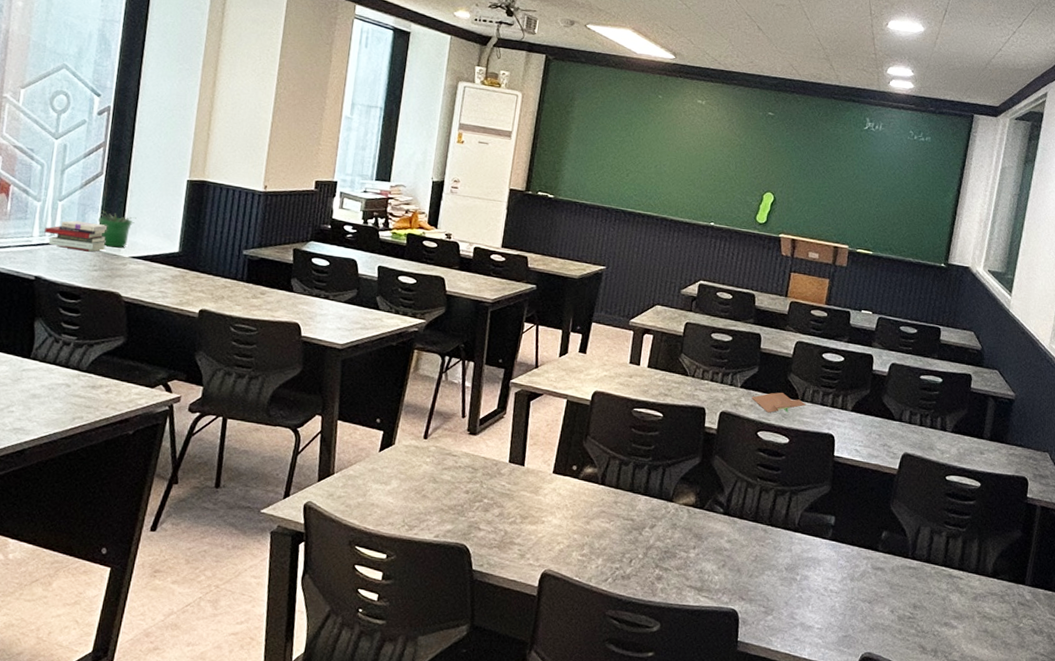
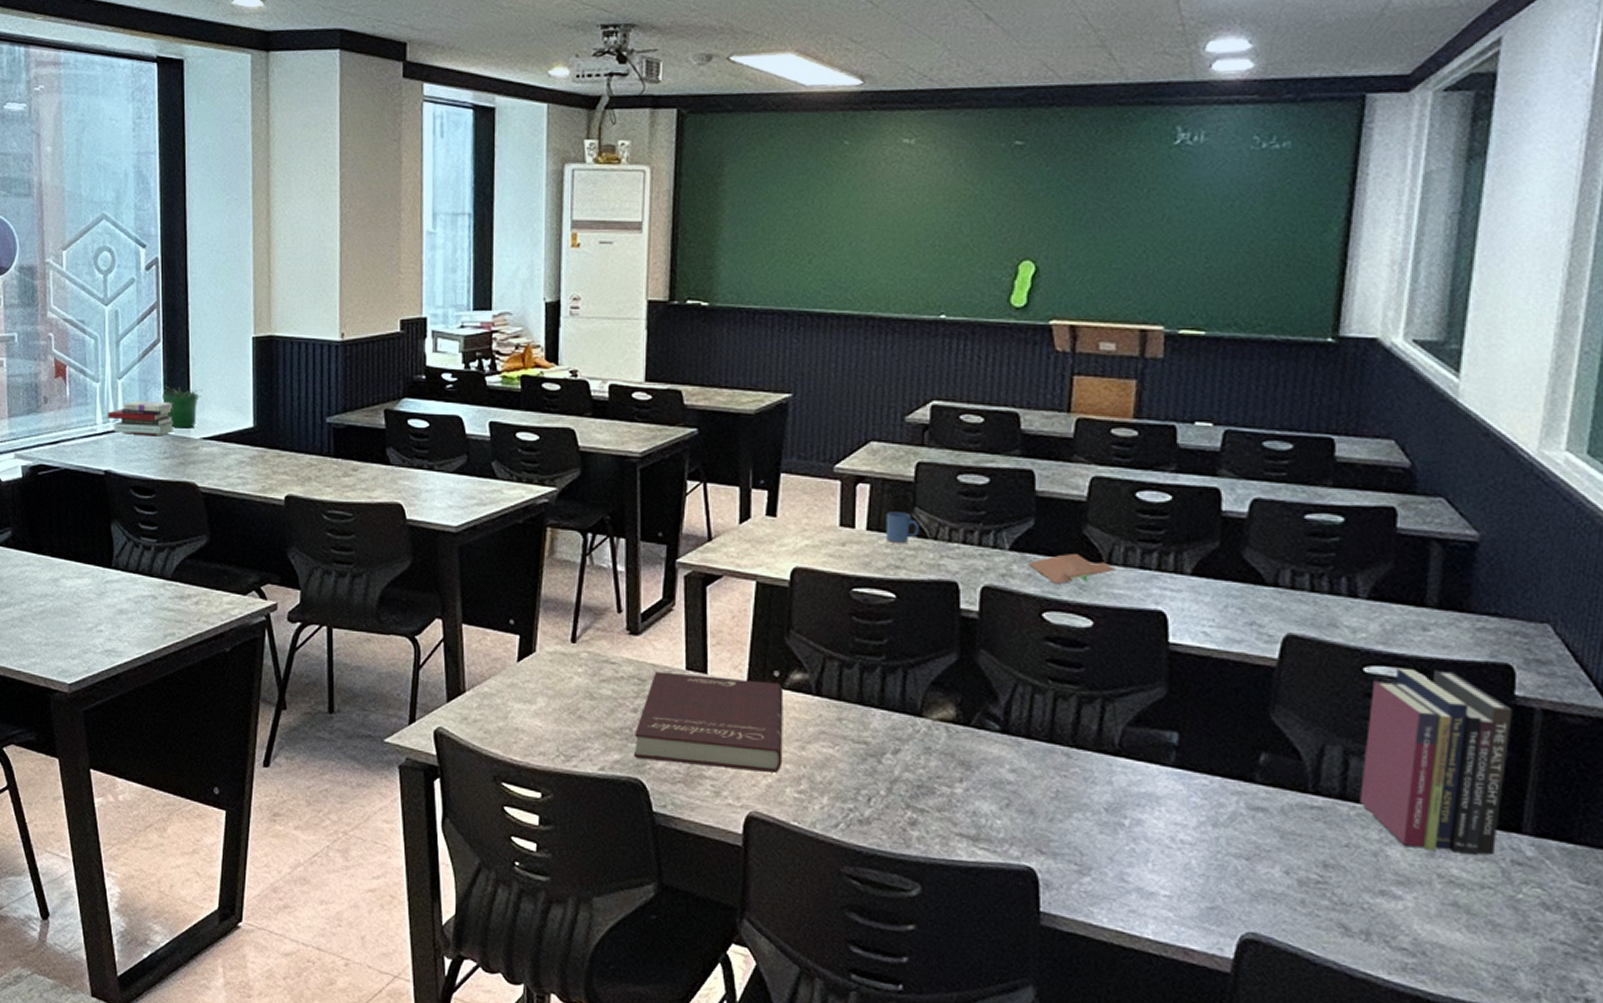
book: none [462,463,579,541] -> present [633,671,784,773]
mug: none [660,355,683,379] -> present [885,512,919,545]
books: none [937,477,1025,599] -> present [1360,667,1513,856]

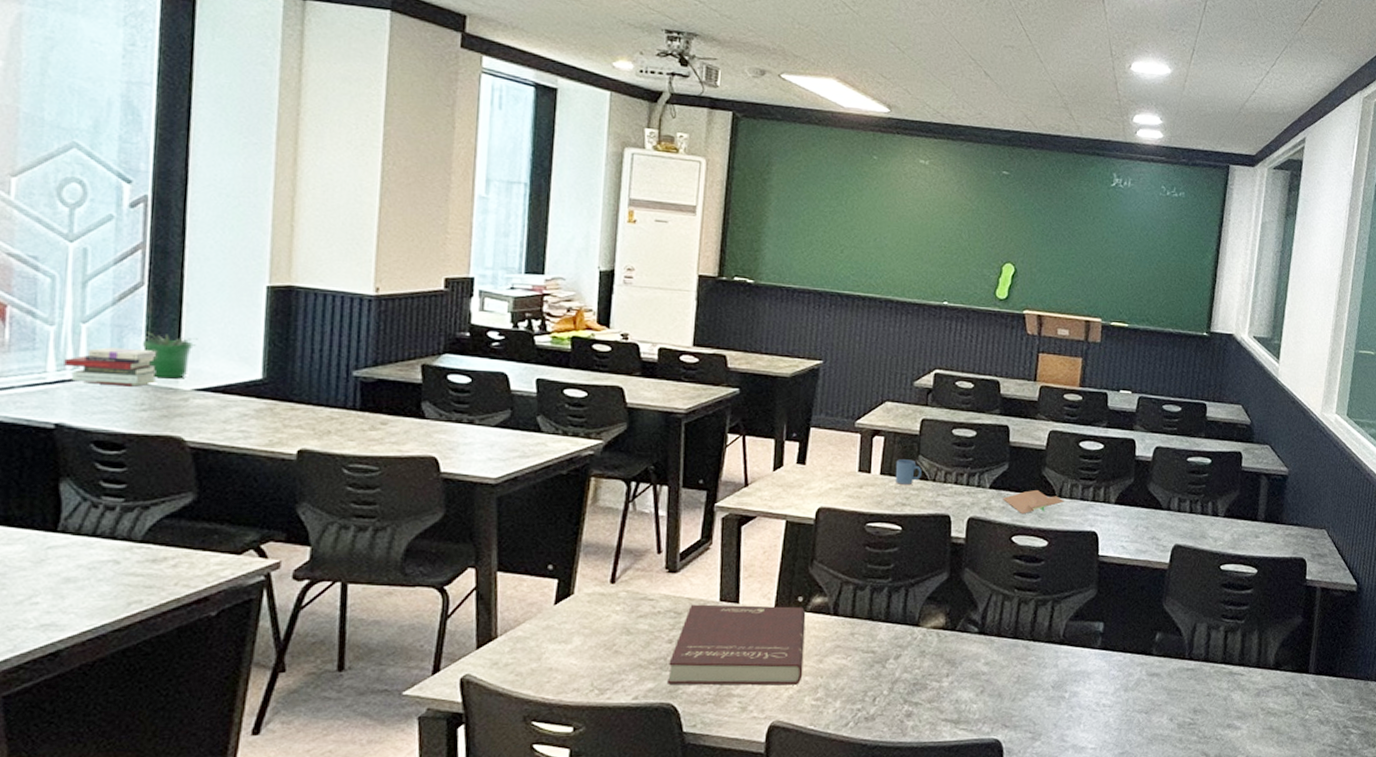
books: present [1360,667,1513,856] -> none [1217,564,1305,692]

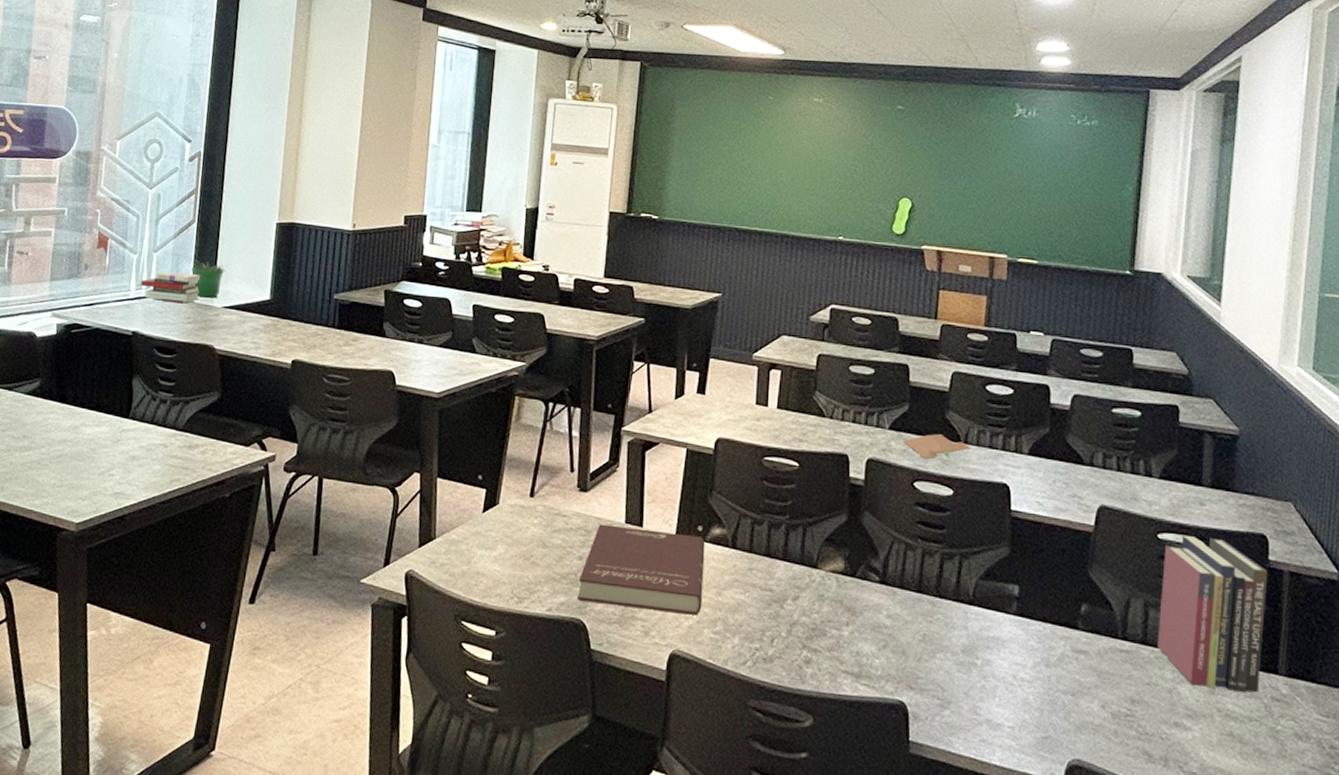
mug: present [895,459,922,486] -> none [792,394,819,422]
books: none [1217,564,1305,692] -> present [1157,535,1268,693]

